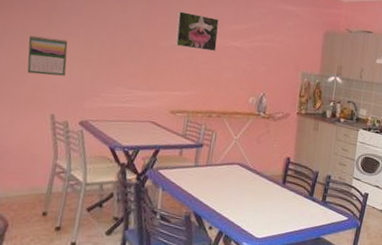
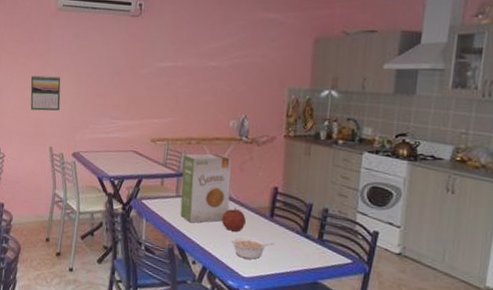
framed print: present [175,11,219,52] -> none [153,36,196,75]
food box: none [198,126,251,191] -> present [180,154,233,223]
fruit: none [239,175,261,198] -> present [222,207,246,232]
legume: none [246,202,285,222] -> present [231,237,274,260]

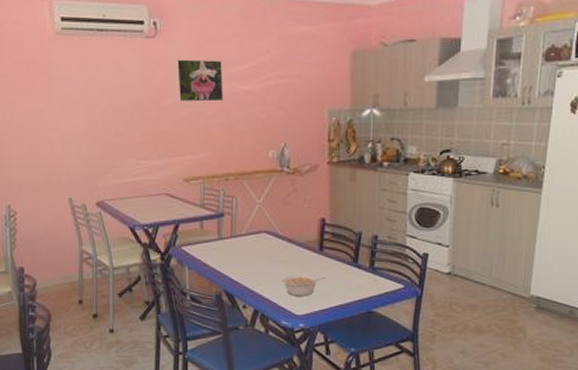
calendar: present [30,75,61,111] -> none [34,114,75,157]
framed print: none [153,36,196,75] -> present [176,59,224,102]
food box: present [180,154,233,223] -> none [222,189,275,265]
fruit: present [222,207,246,232] -> none [270,244,294,269]

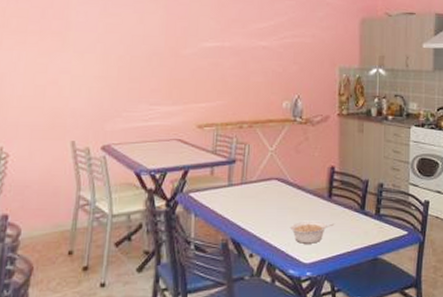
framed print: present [176,59,224,102] -> none [197,14,243,55]

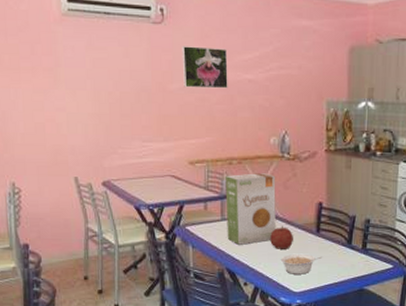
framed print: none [197,14,243,55] -> present [182,46,228,89]
food box: none [233,137,288,212] -> present [225,173,276,245]
fruit: none [279,191,304,216] -> present [270,225,293,249]

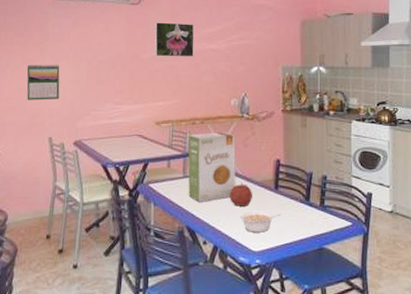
calendar: none [40,94,81,136] -> present [27,64,60,100]

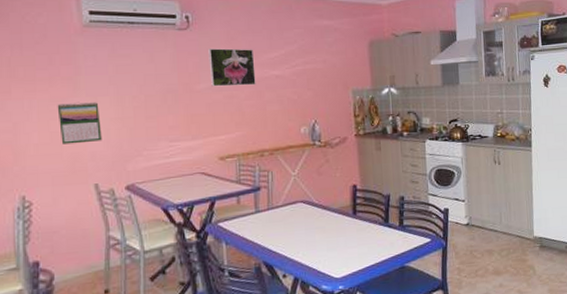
food box: present [188,132,236,202] -> none [258,162,312,236]
fruit: present [230,182,252,207] -> none [307,211,331,236]
legume: present [239,211,281,233] -> none [319,237,361,260]

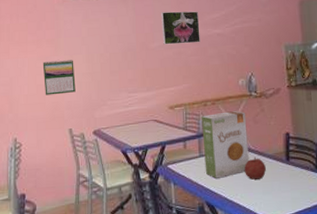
food box: none [258,162,312,236] -> present [201,111,249,178]
fruit: none [307,211,331,236] -> present [244,157,266,180]

